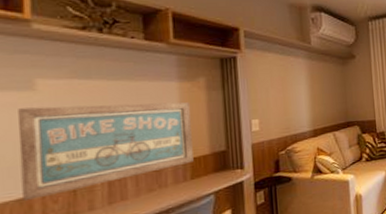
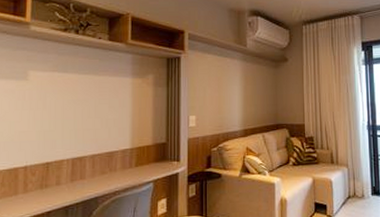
wall art: present [18,102,194,201] -> none [12,94,139,171]

